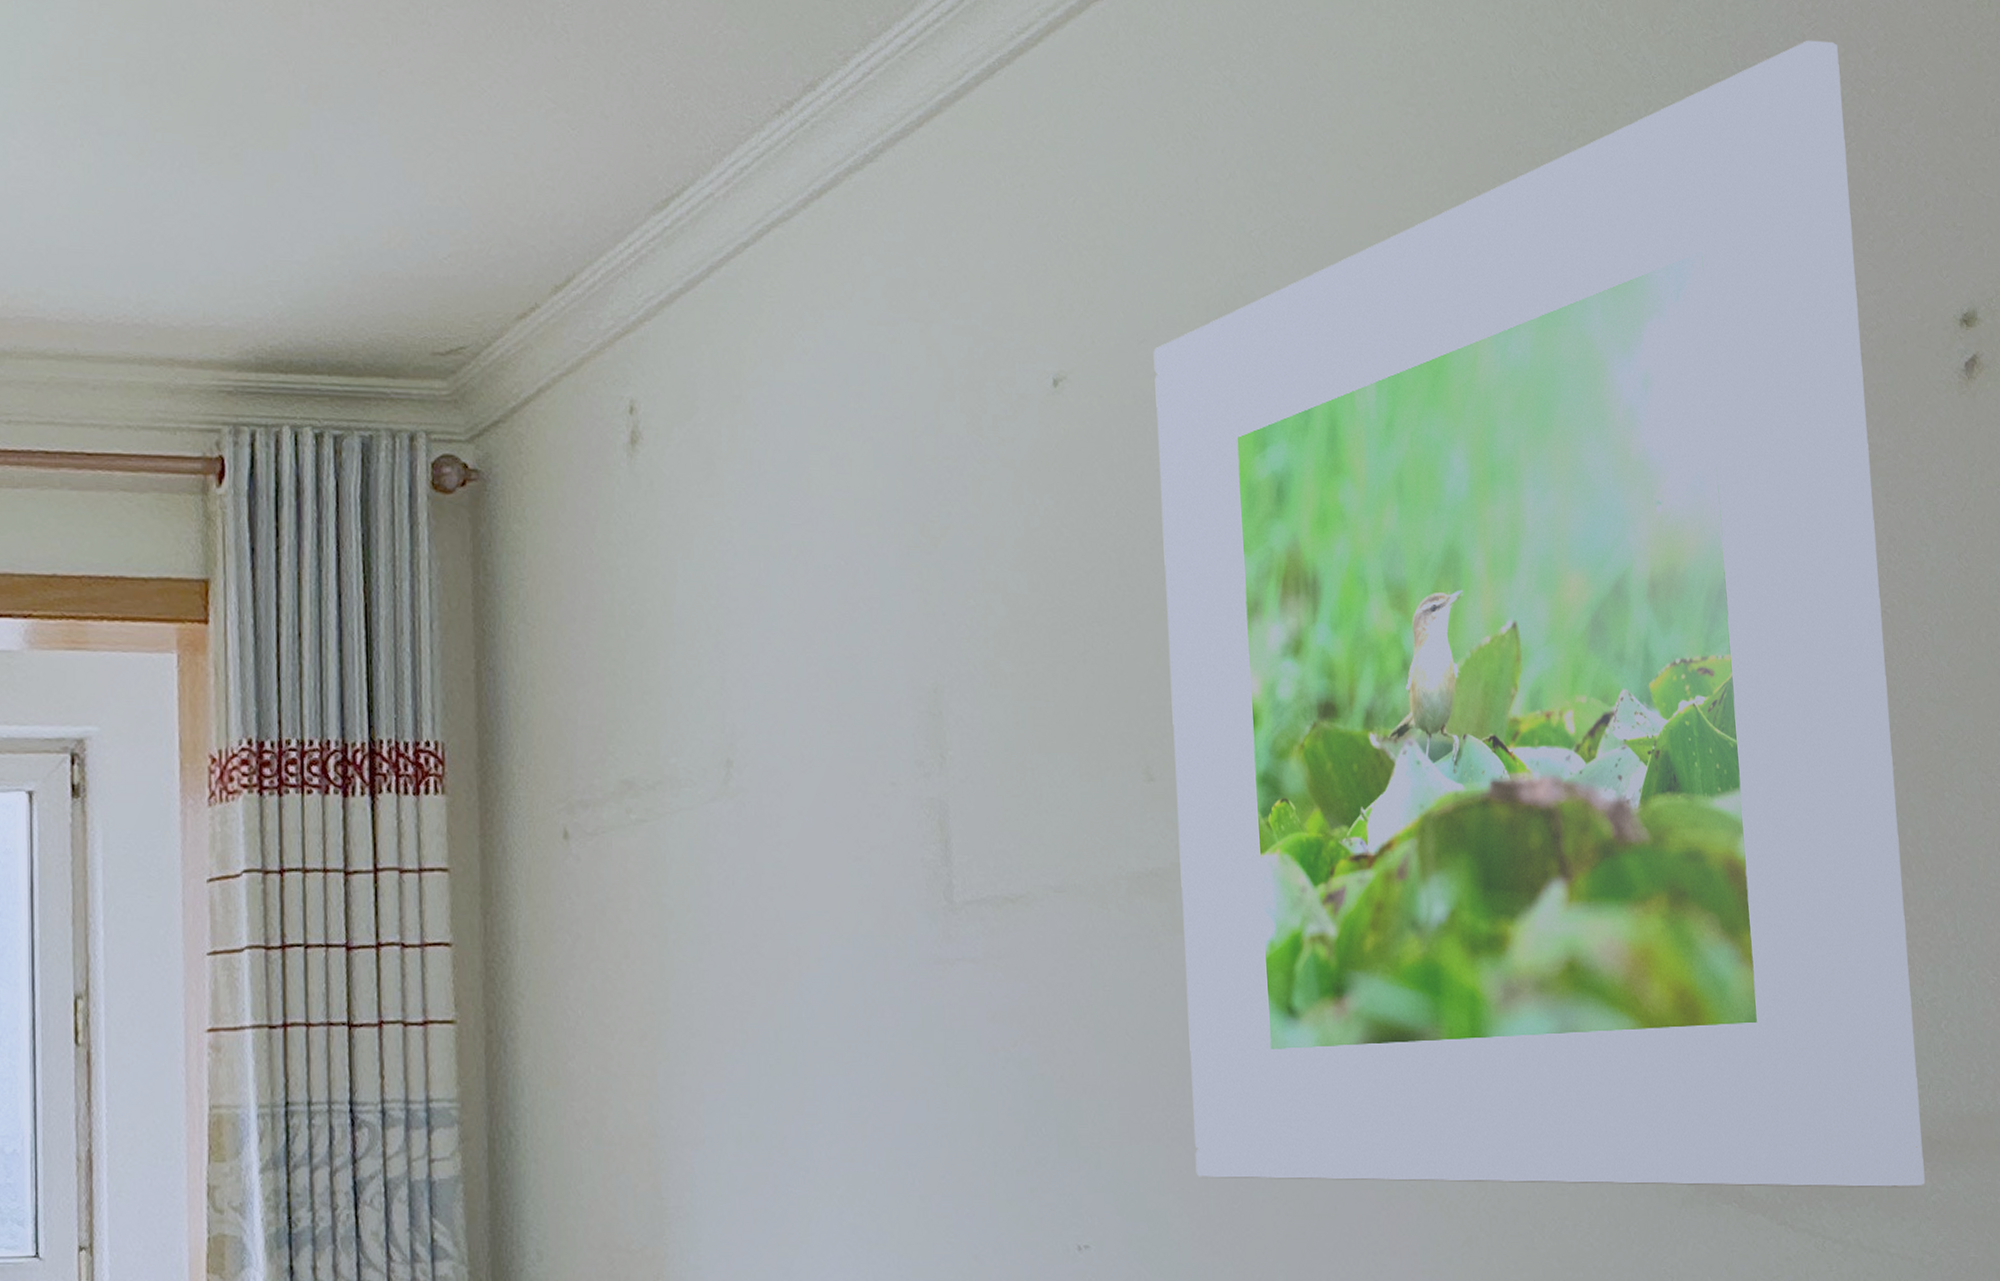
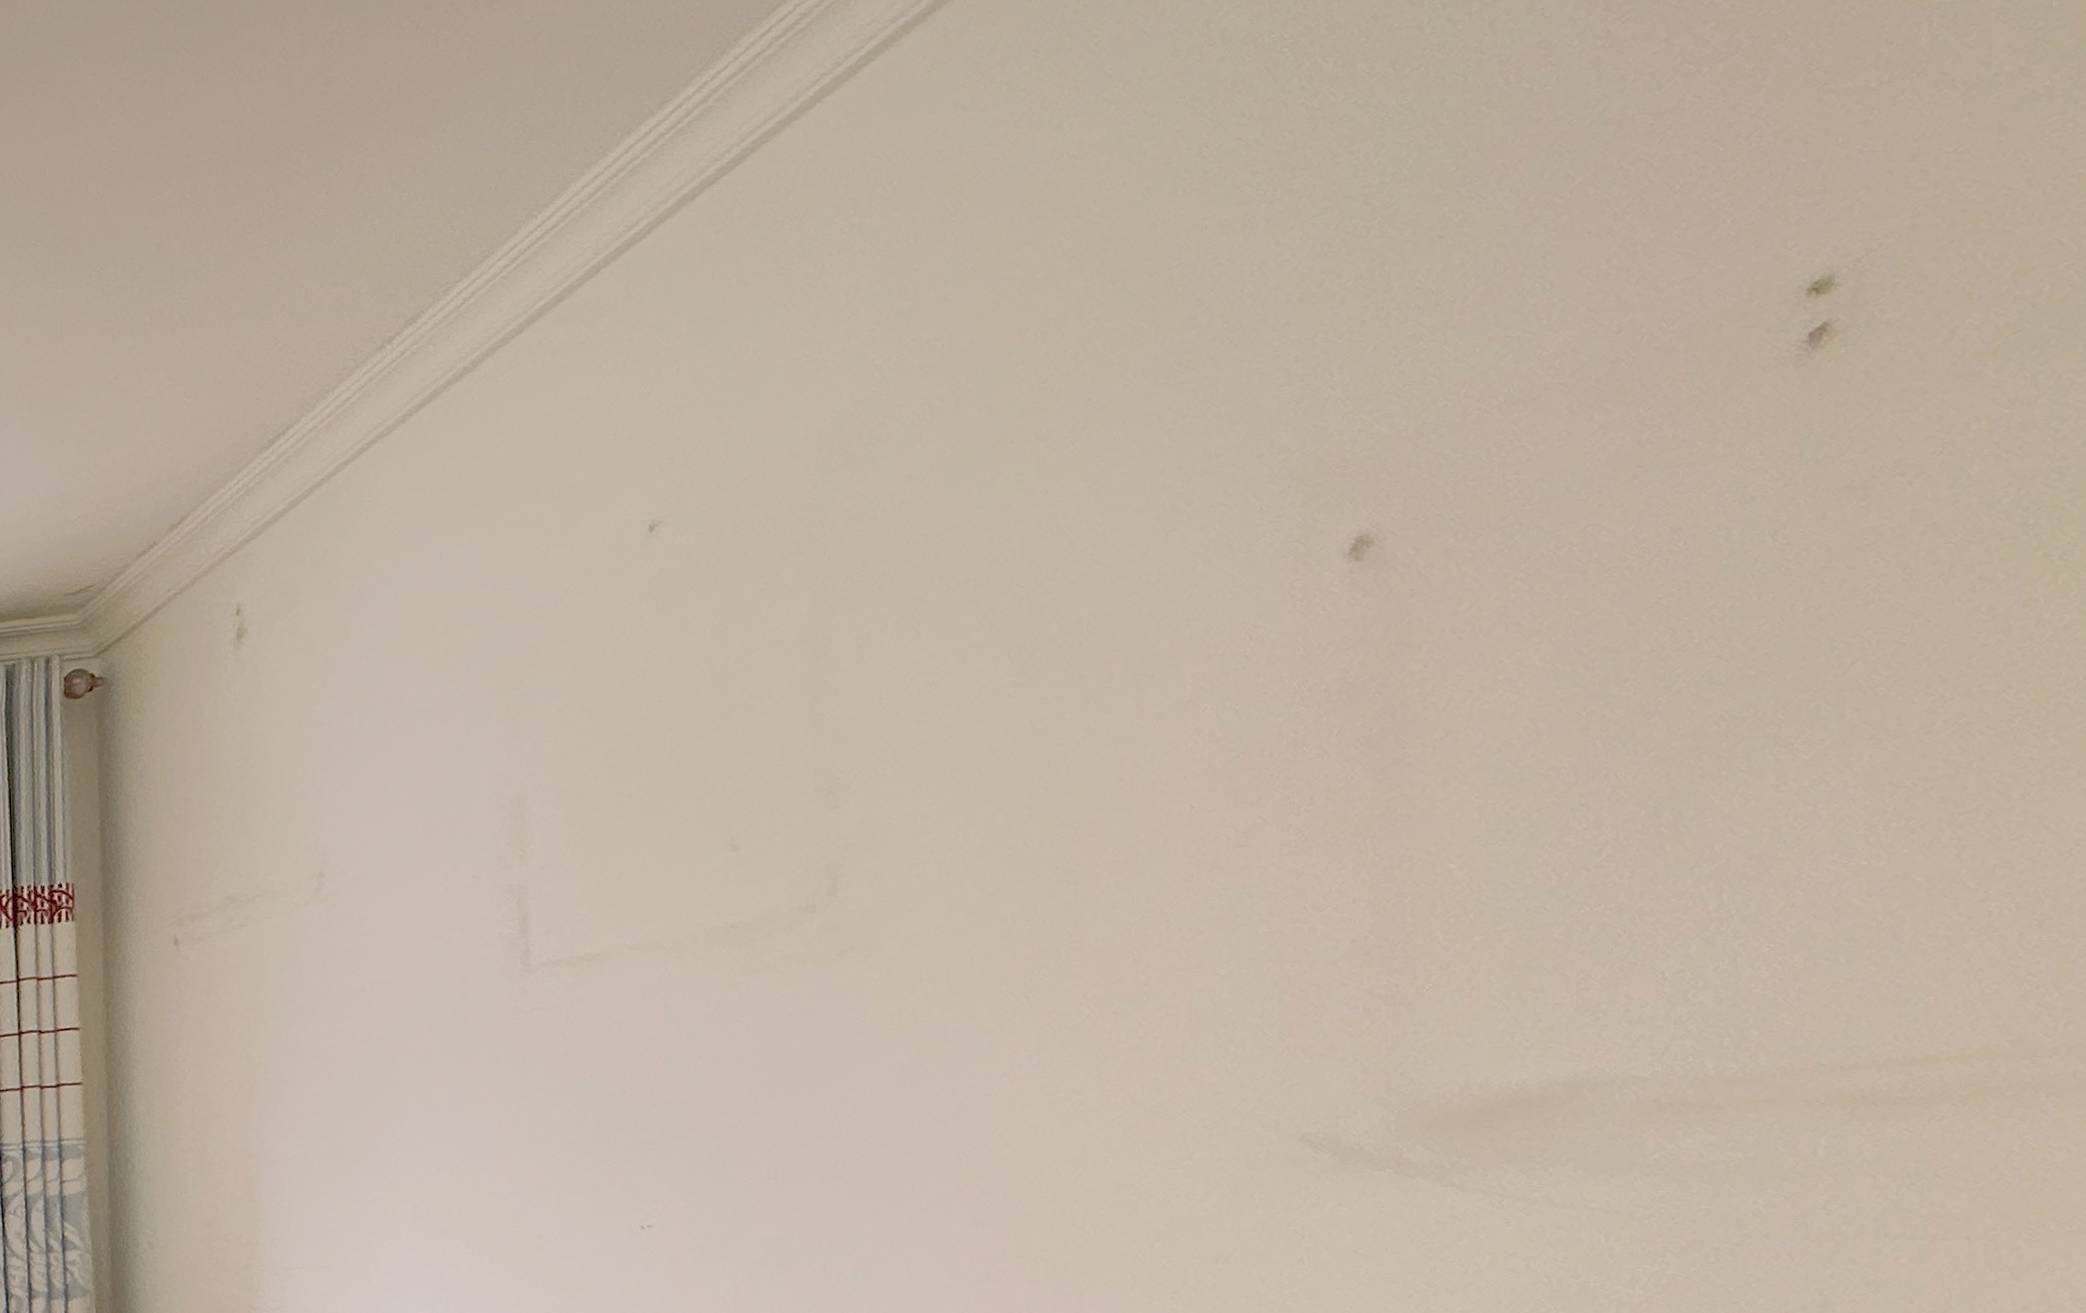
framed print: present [1153,40,1926,1188] -> none [757,30,1658,1169]

